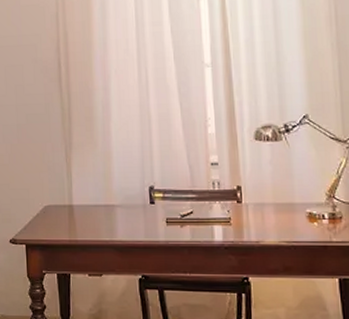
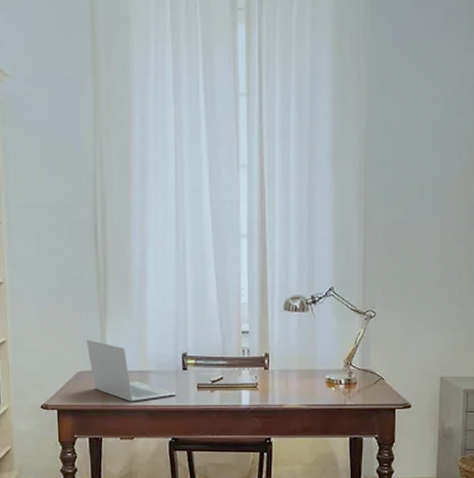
laptop: none [53,173,146,237] -> present [87,339,177,402]

